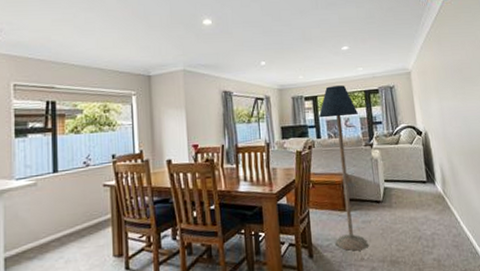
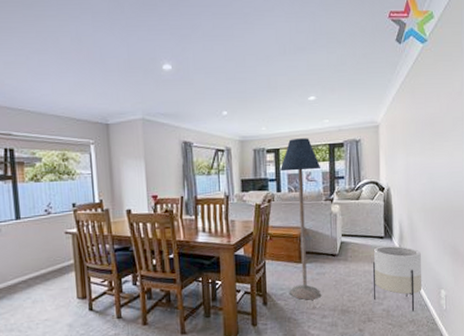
planter: none [417,190,471,260] -> present [372,246,423,312]

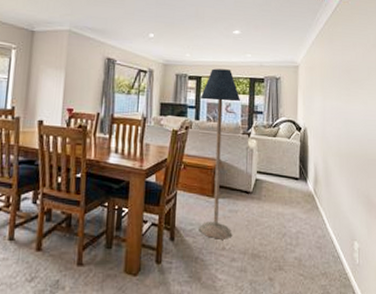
planter: present [372,246,423,312] -> none [286,188,336,263]

